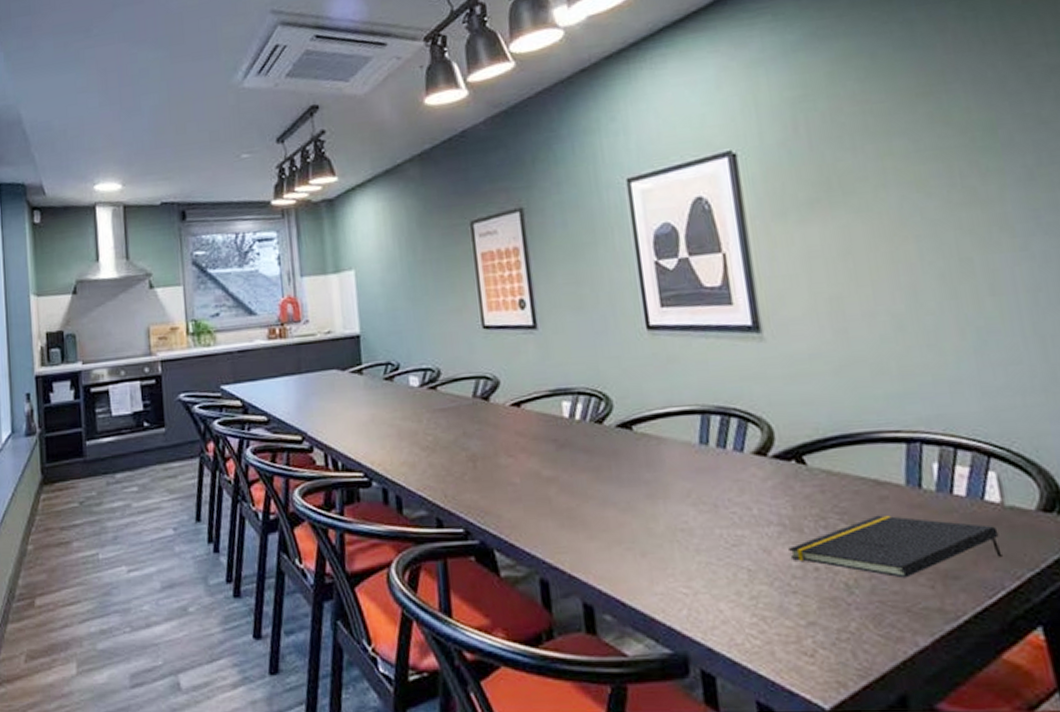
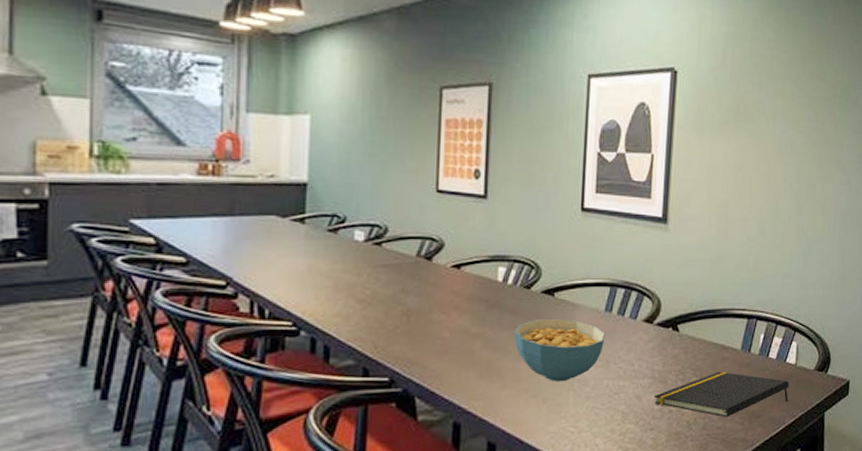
cereal bowl: none [592,455,706,532] -> present [514,318,606,382]

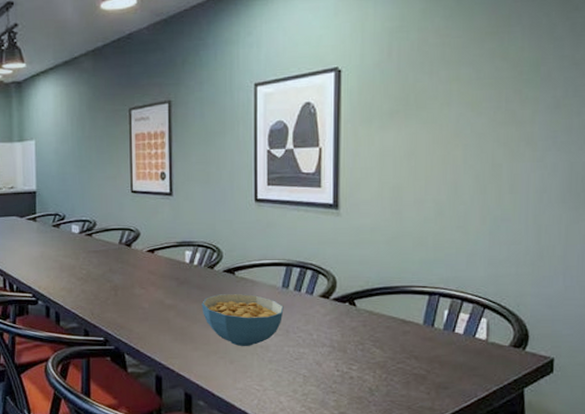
notepad: present [654,371,789,418] -> none [334,343,480,387]

